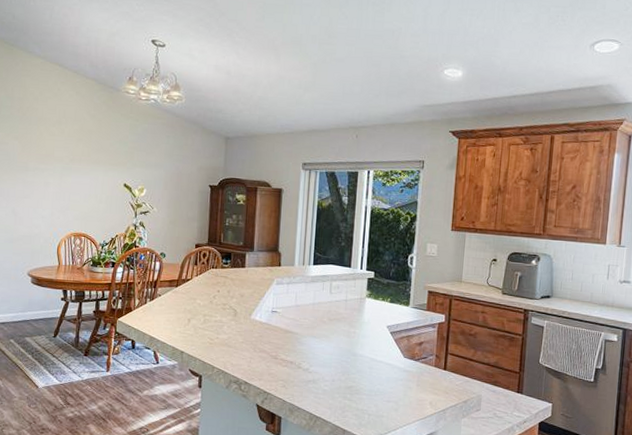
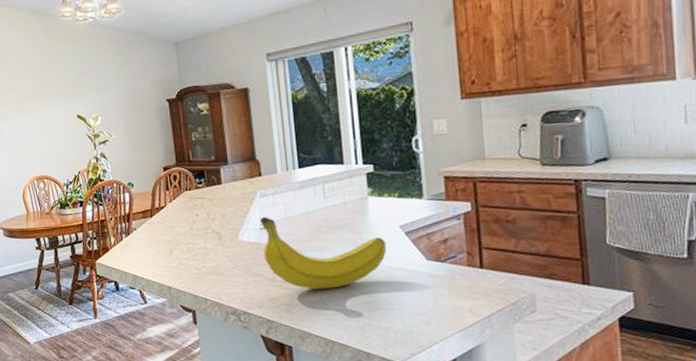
fruit: none [271,301,374,372] -> present [260,216,387,290]

